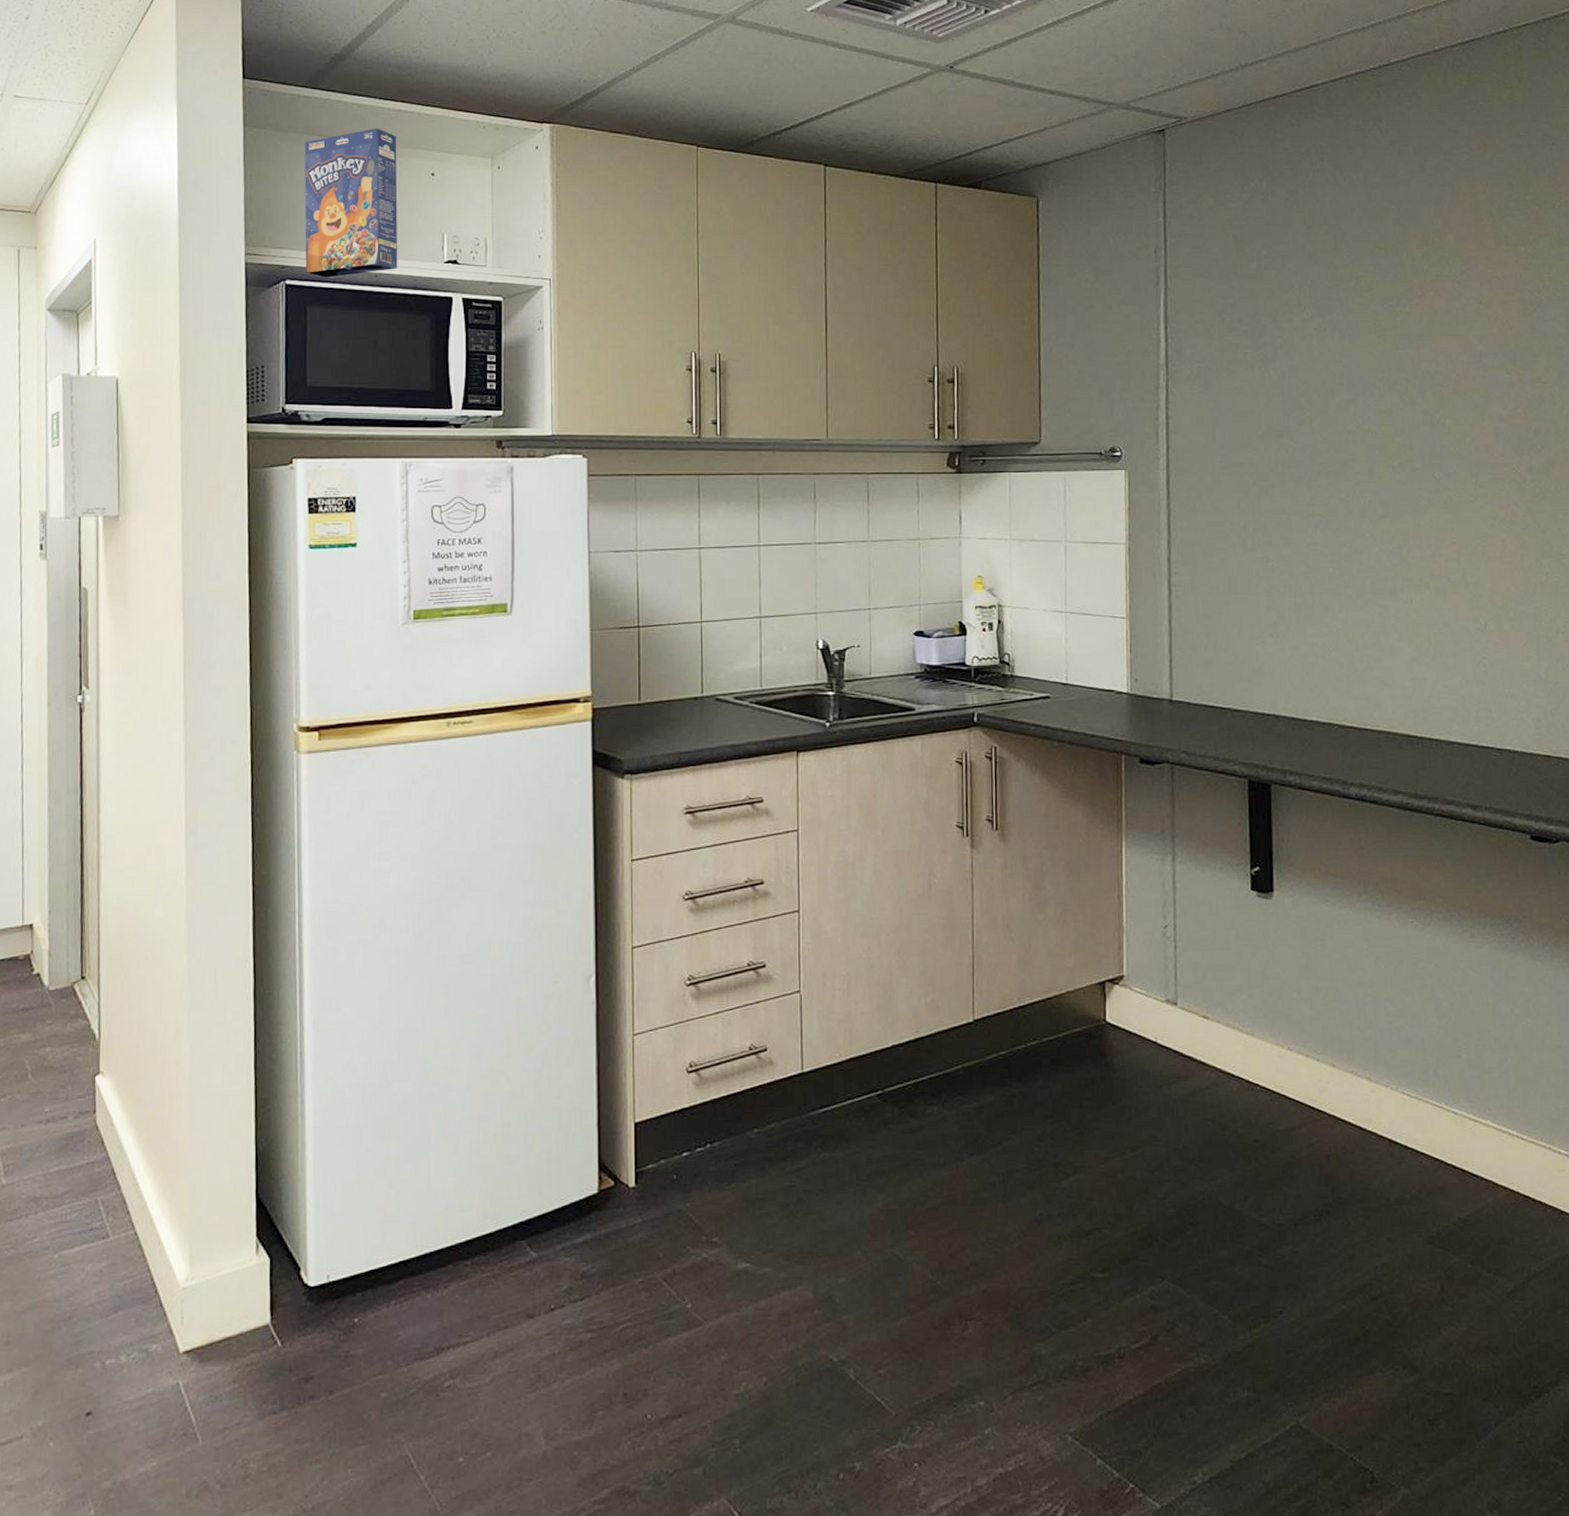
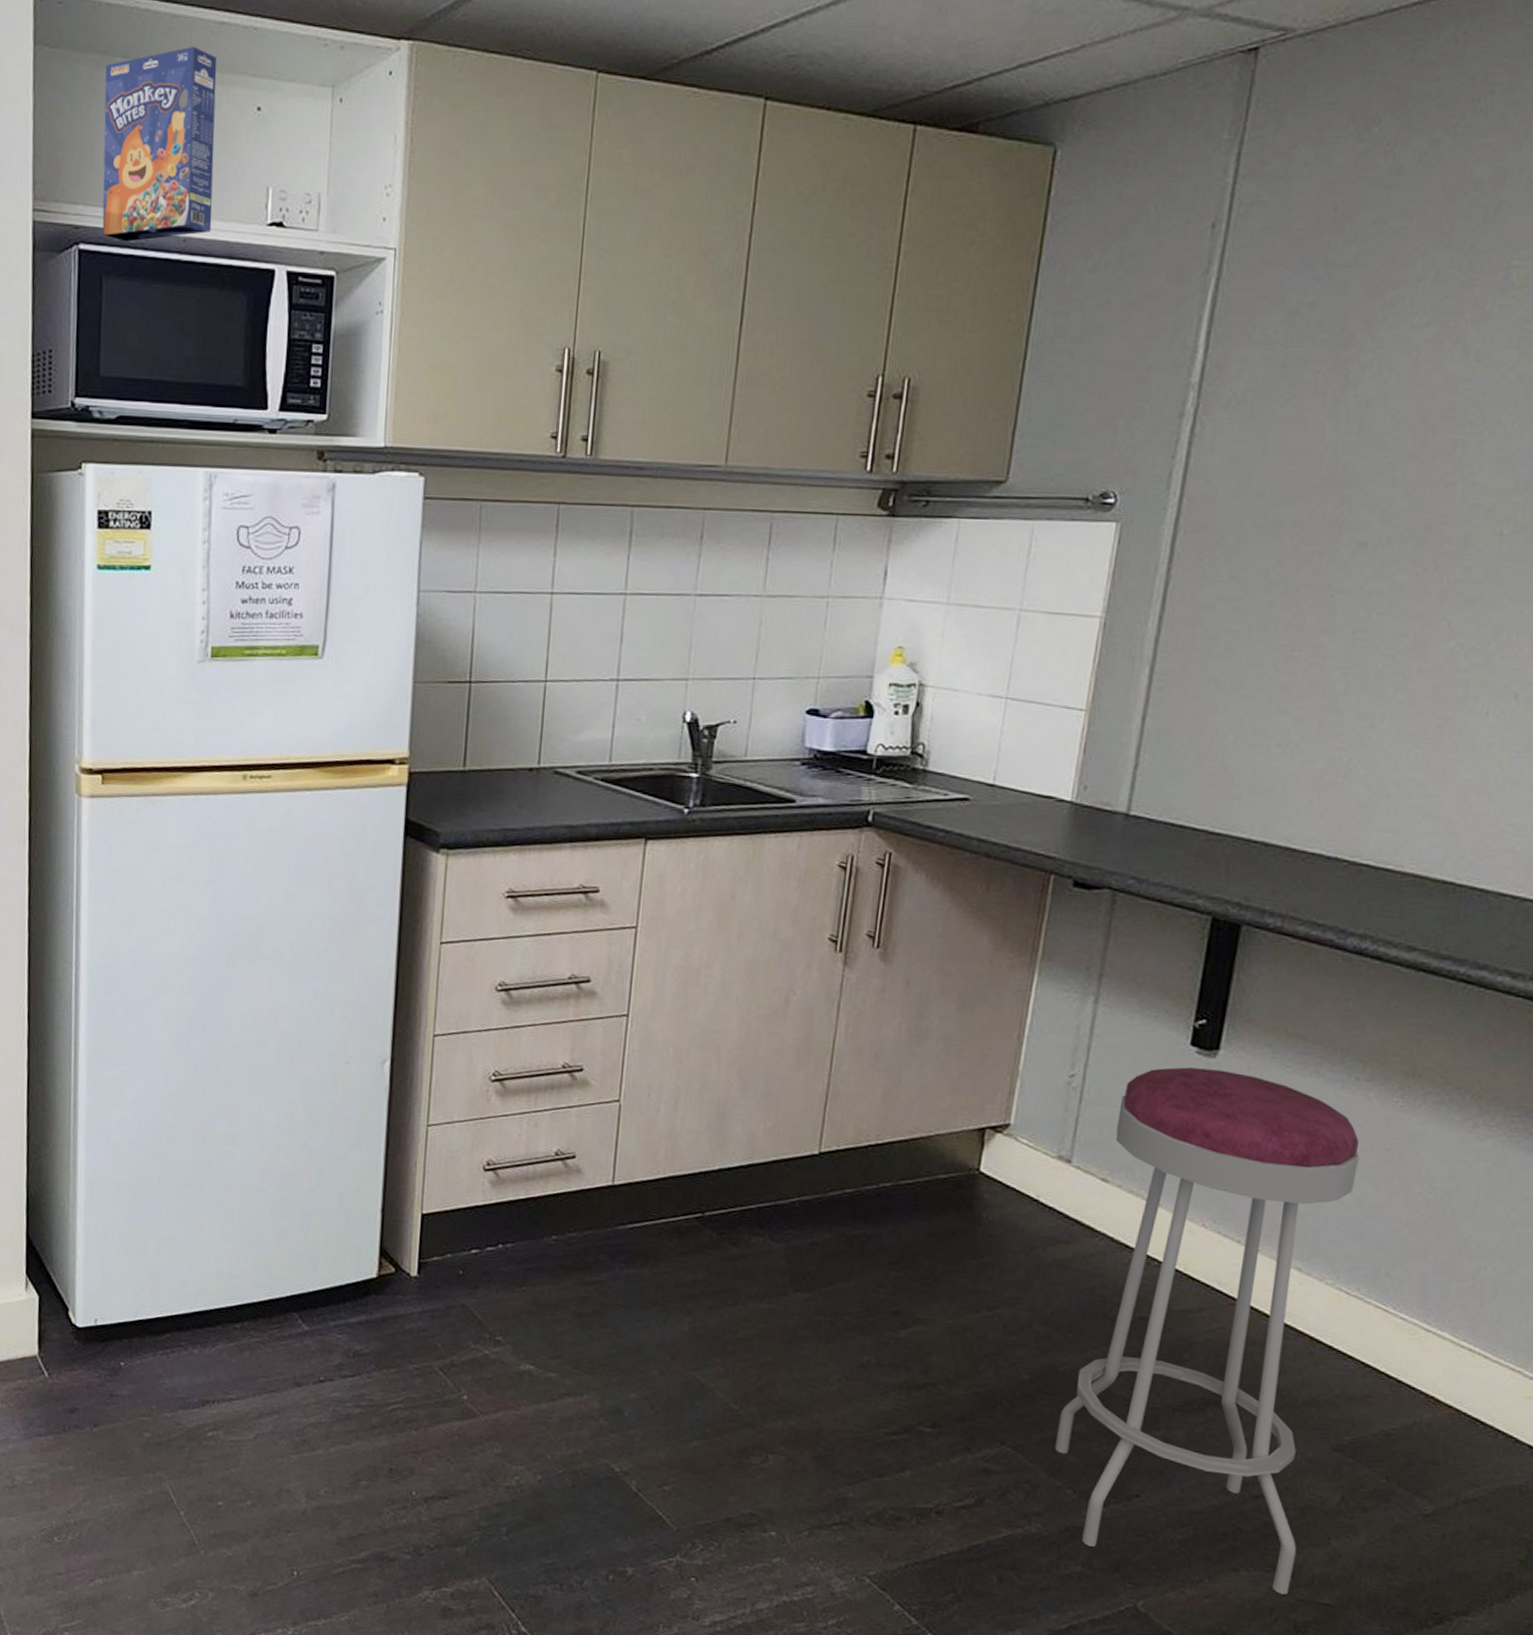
bar stool: none [1206,909,1418,1390] -> present [1054,1067,1360,1595]

